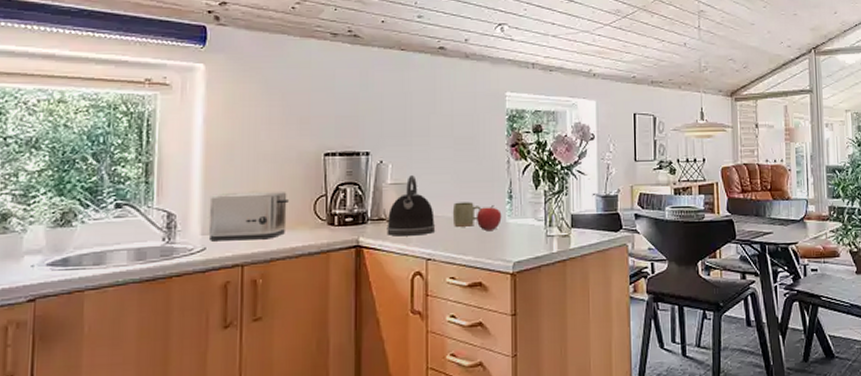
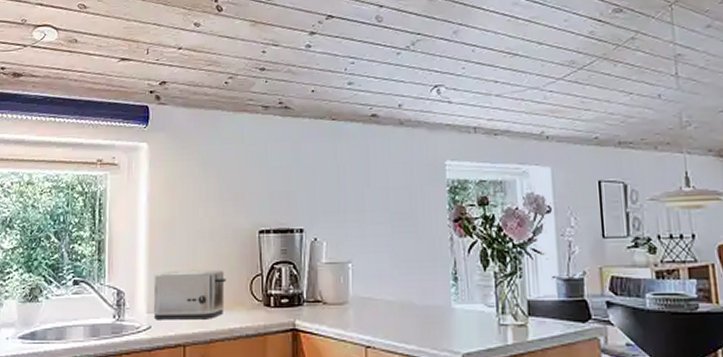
kettle: present [387,175,436,236] -> none [323,254,375,320]
mug: present [452,202,481,227] -> none [391,283,423,312]
fruit: present [476,205,502,232] -> none [417,288,447,318]

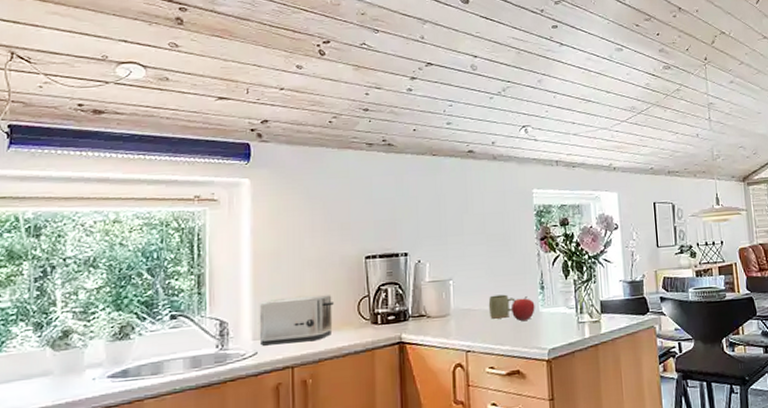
mug: none [391,283,423,312] -> present [488,294,516,319]
fruit: none [417,288,447,318] -> present [510,296,535,322]

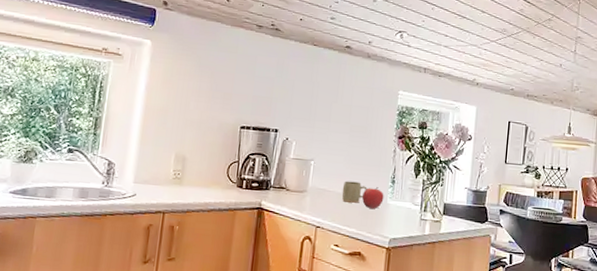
toaster: present [259,294,334,346] -> none [139,150,207,193]

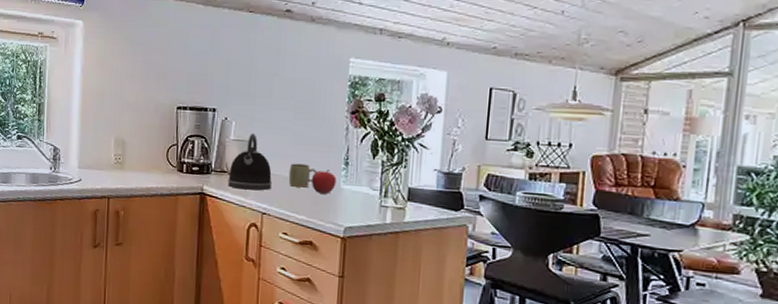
kettle: none [285,153,327,206] -> present [228,134,273,191]

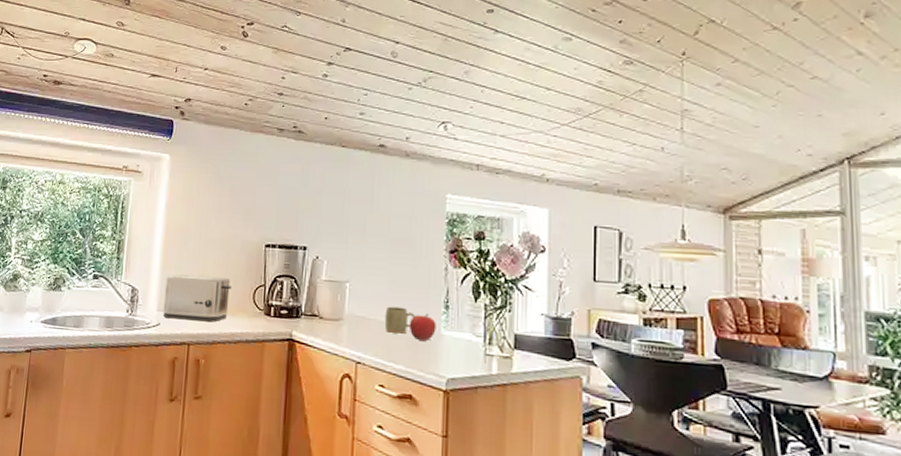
toaster: none [83,135,146,178] -> present [163,274,232,322]
kettle: present [228,134,273,191] -> none [319,274,367,337]

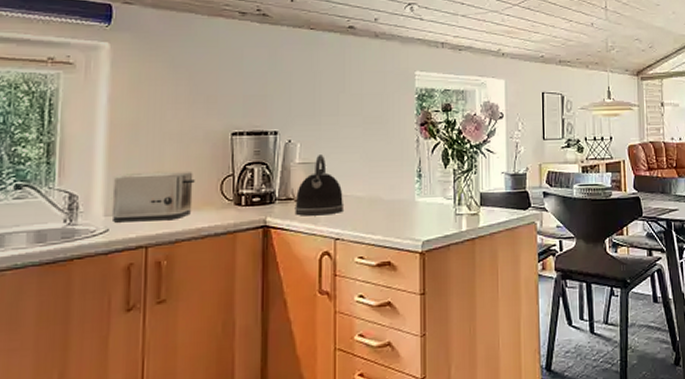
kettle: none [319,274,367,337] -> present [295,155,345,216]
mug: present [384,306,415,334] -> none [361,181,390,206]
fruit: present [409,314,437,342] -> none [385,184,411,211]

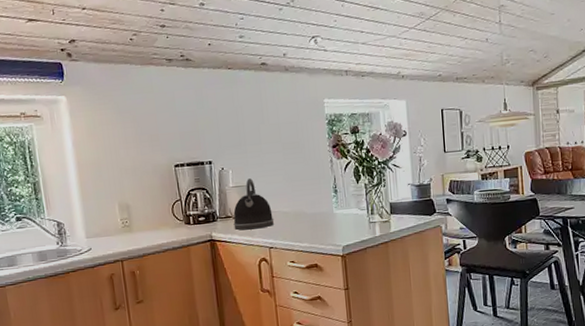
toaster: present [111,170,195,223] -> none [87,198,152,243]

